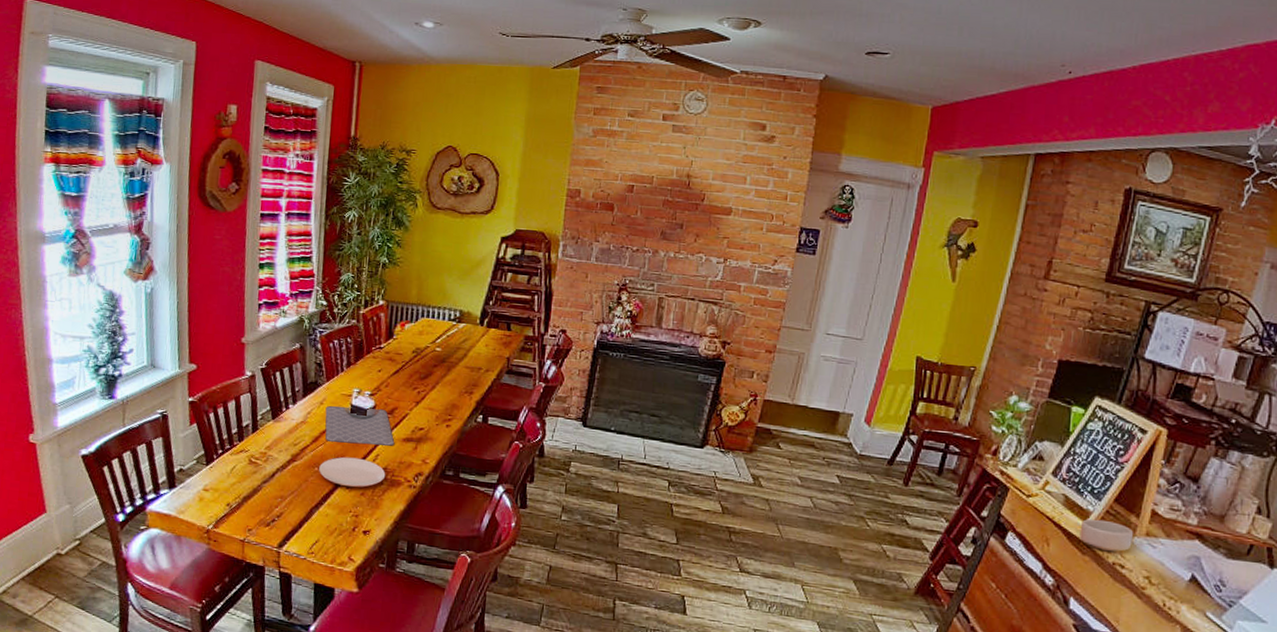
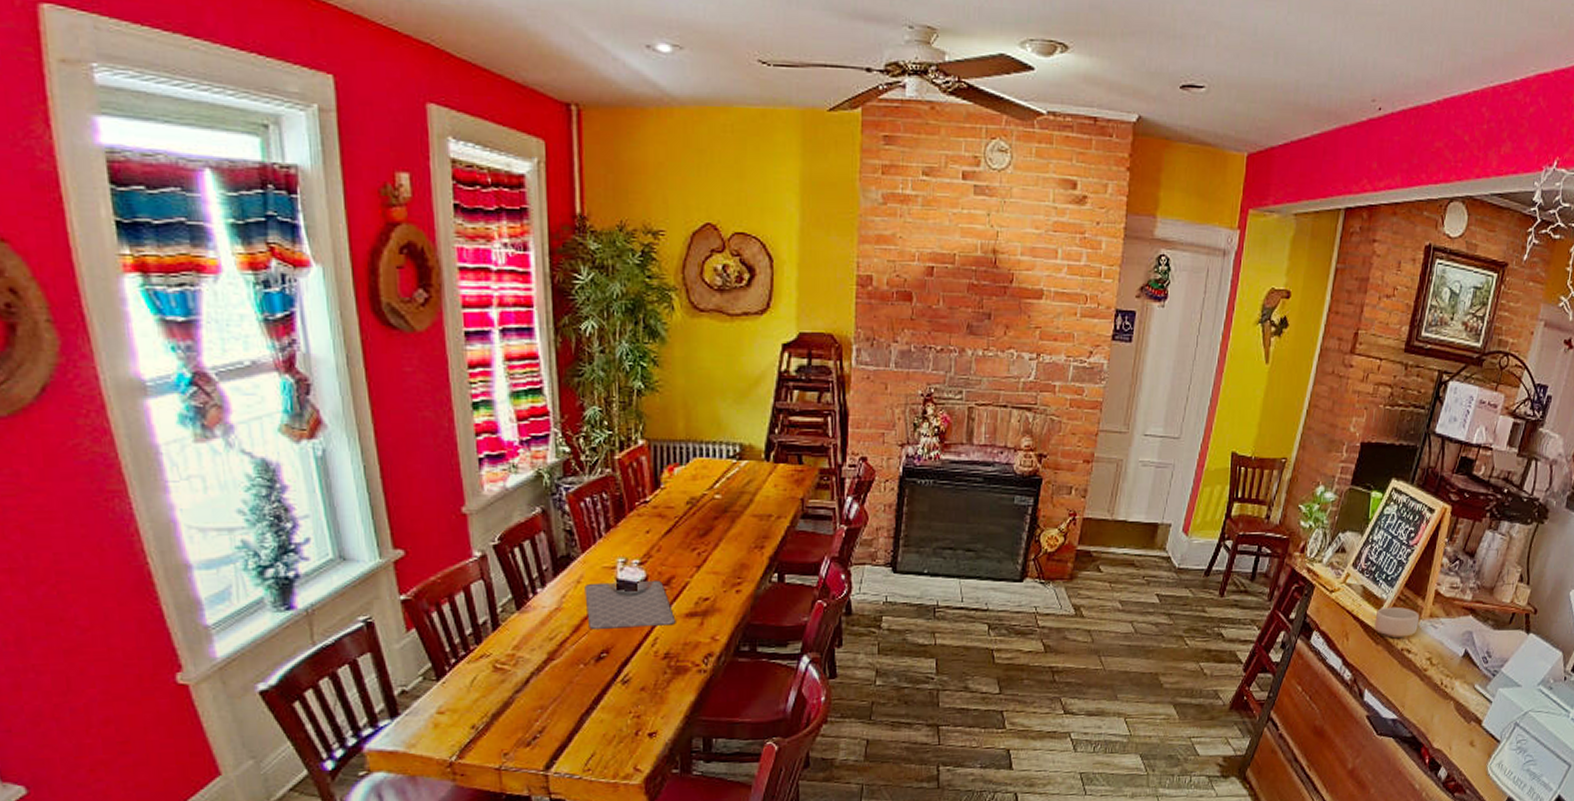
plate: present [319,456,386,488] -> none [585,645,669,683]

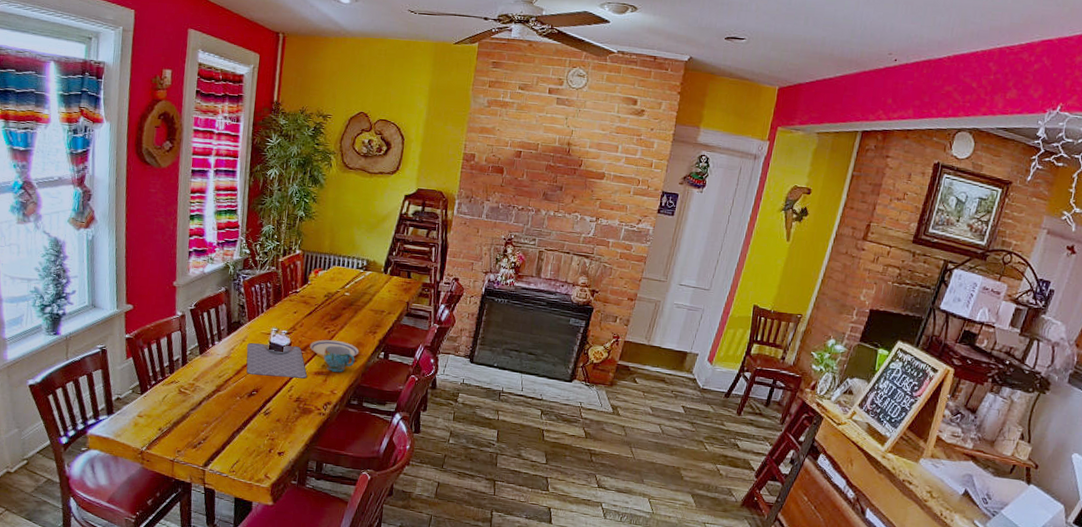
plate: none [674,565,744,591] -> present [309,339,359,357]
cup: none [696,572,739,610] -> present [324,345,355,372]
mug: present [1374,606,1420,637] -> none [877,443,922,471]

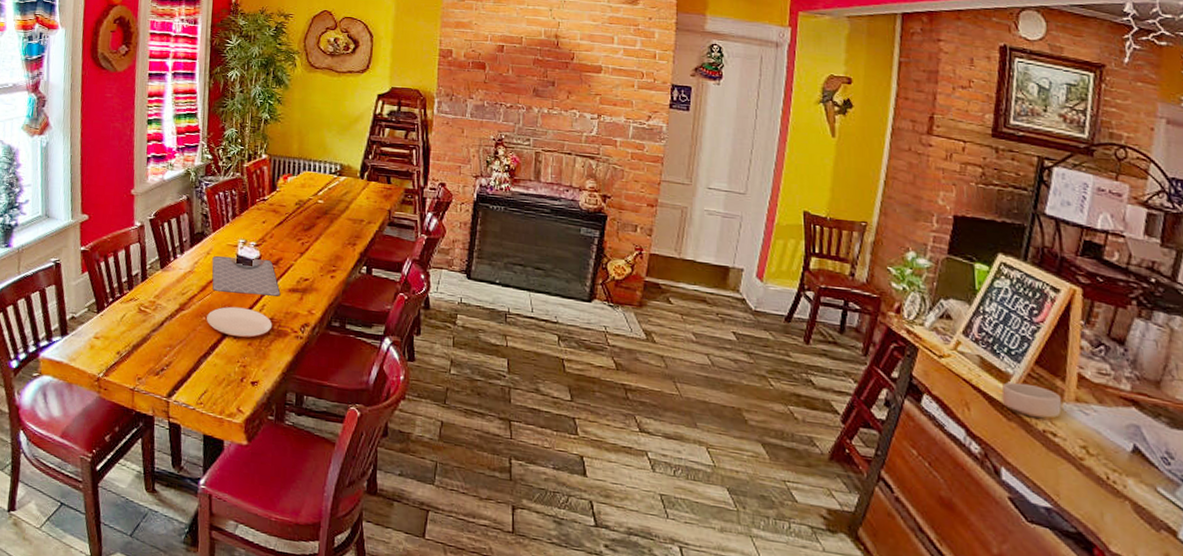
plate: none [240,387,299,415] -> present [207,306,273,338]
plate: present [309,339,359,357] -> none [281,252,338,272]
cup: present [324,345,355,372] -> none [298,258,334,290]
mug: none [877,443,922,471] -> present [1001,382,1062,418]

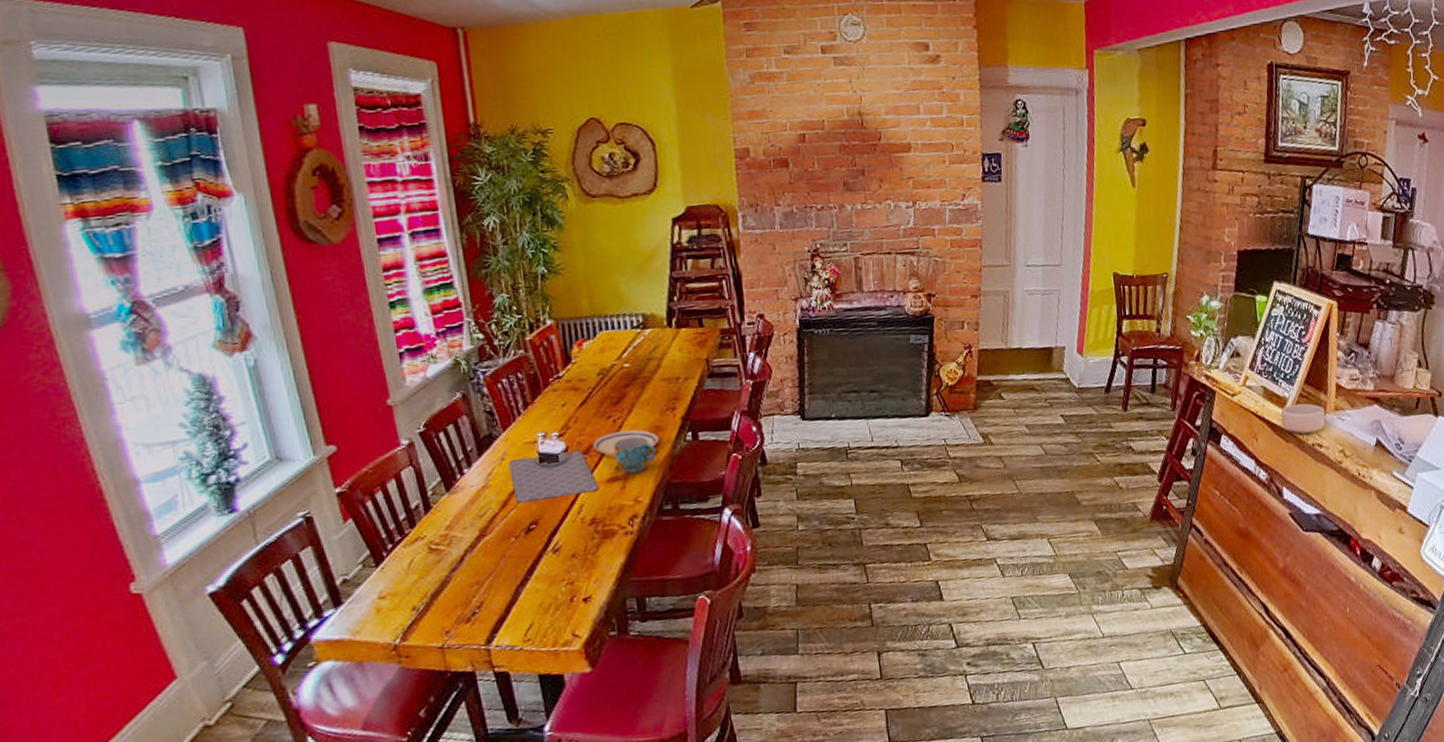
plate: present [207,306,273,338] -> none [515,514,596,552]
plate: none [281,252,338,272] -> present [592,430,660,457]
cup: none [298,258,334,290] -> present [613,436,657,474]

